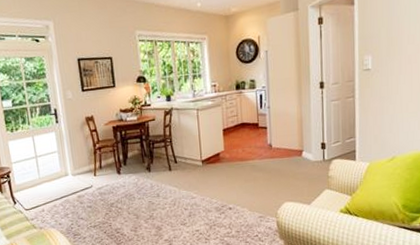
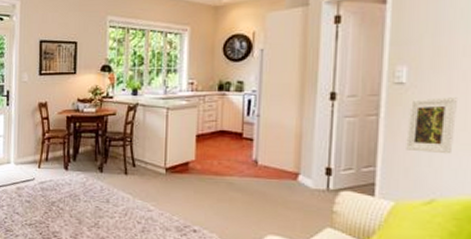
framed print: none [374,77,406,122] -> present [406,97,457,154]

